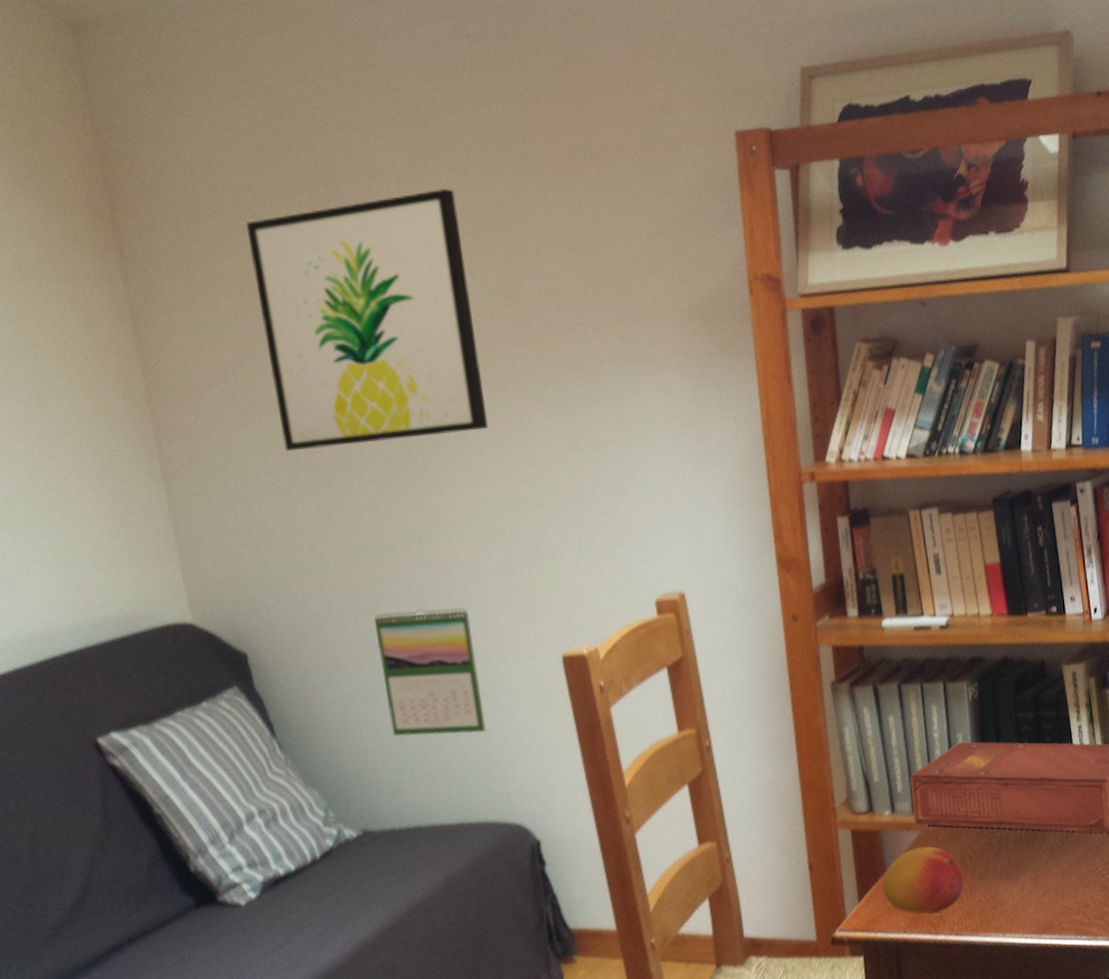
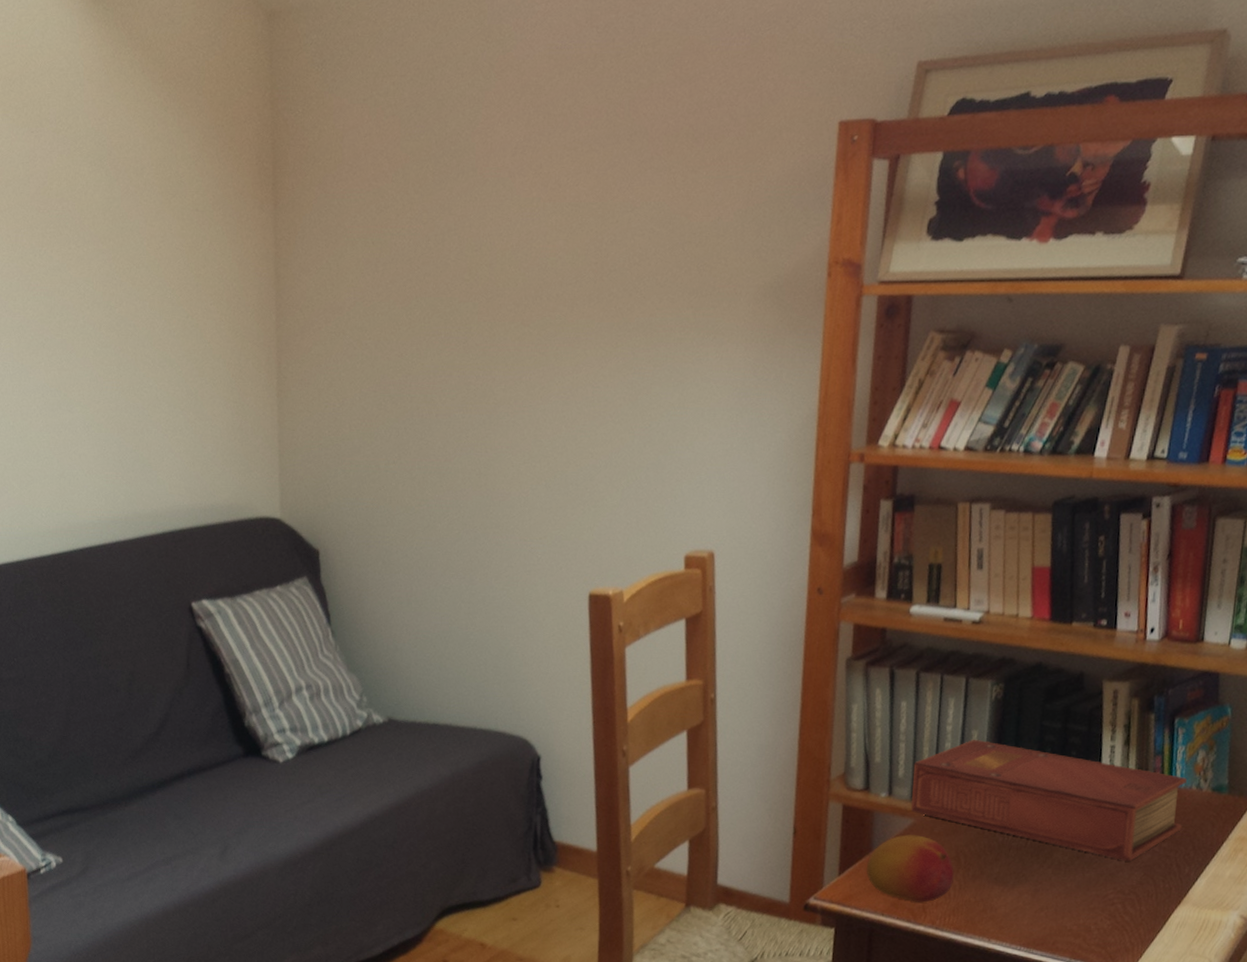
wall art: present [245,189,489,451] -> none [378,163,562,383]
calendar: present [373,607,487,736] -> none [427,531,511,650]

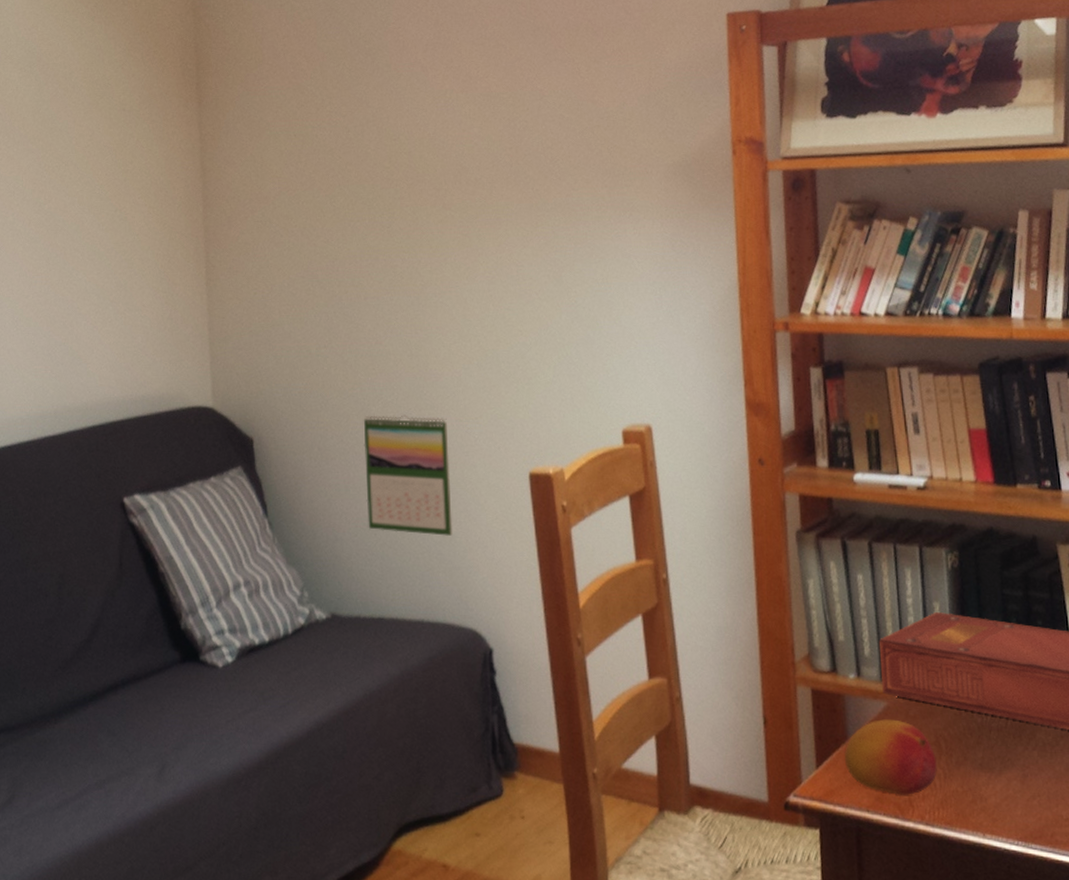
calendar: none [427,531,511,650] -> present [363,414,453,536]

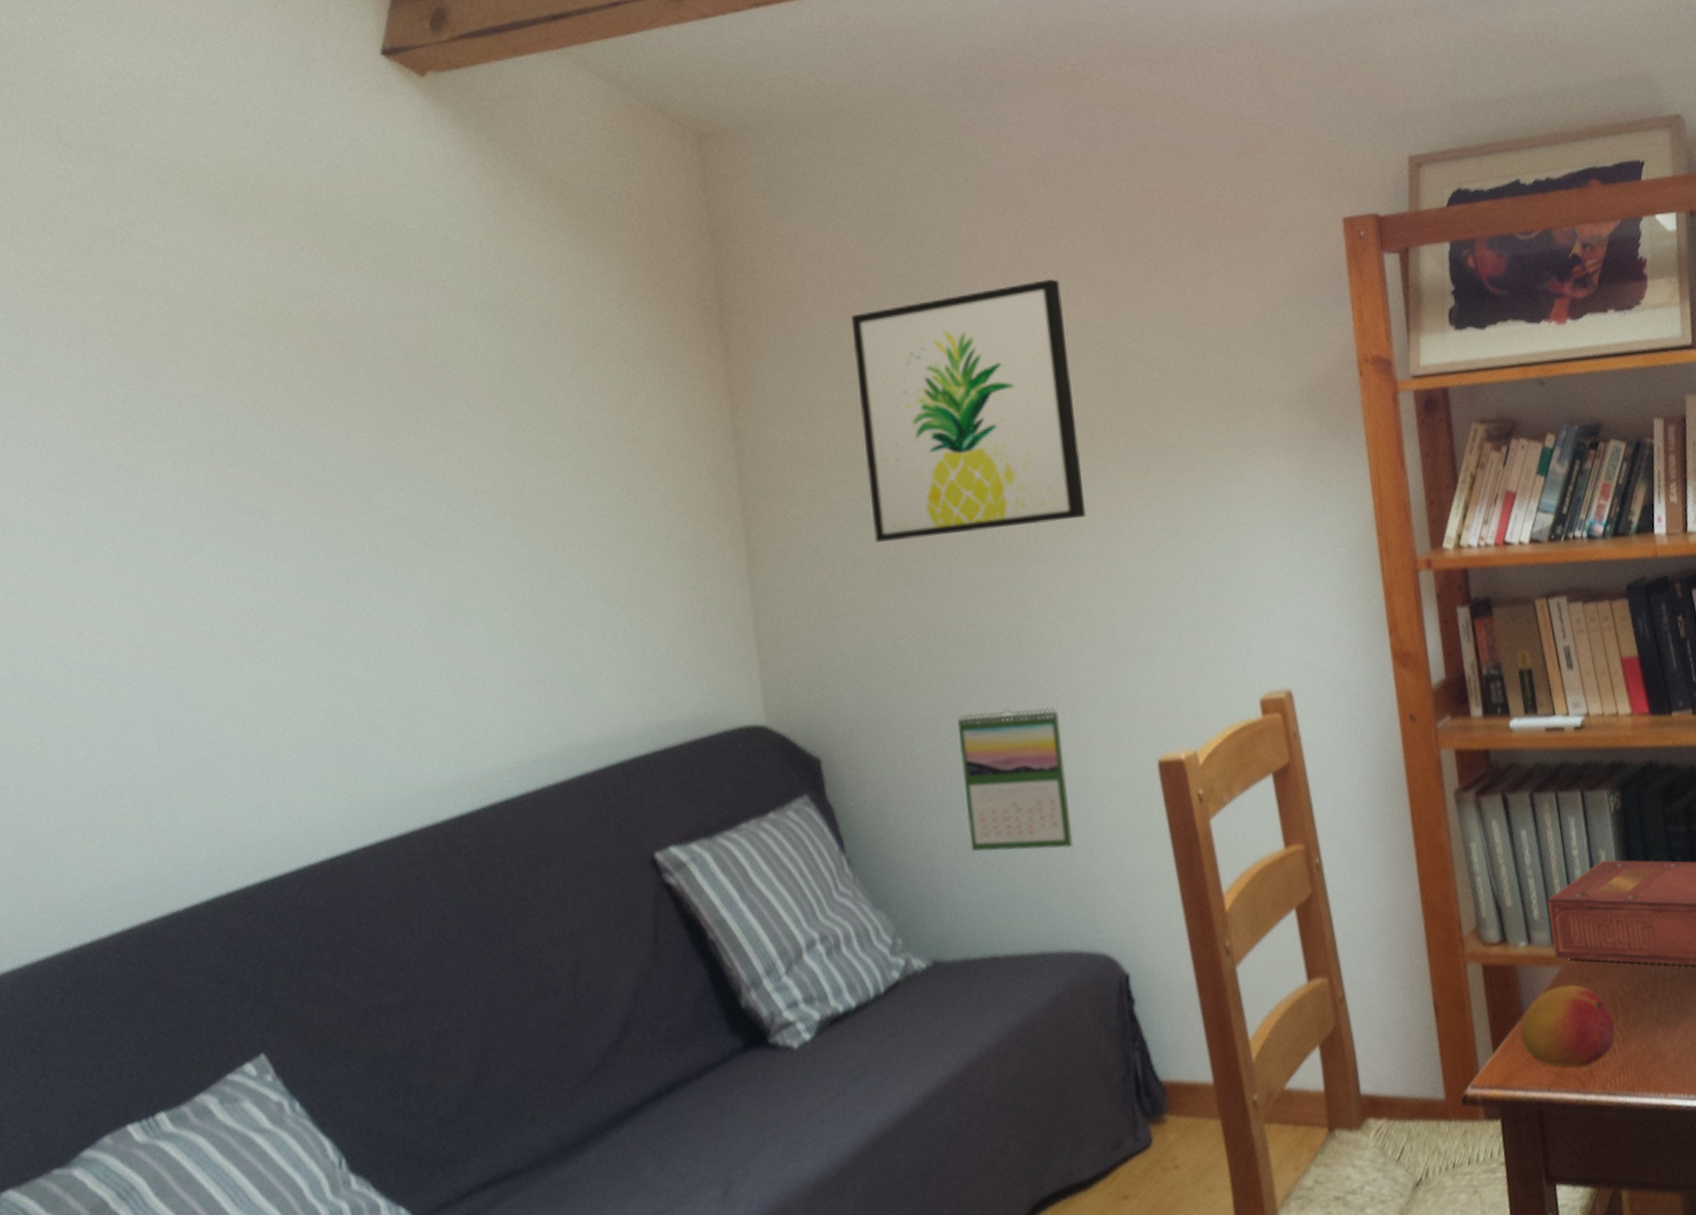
wall art: none [298,57,481,268] -> present [850,279,1086,542]

